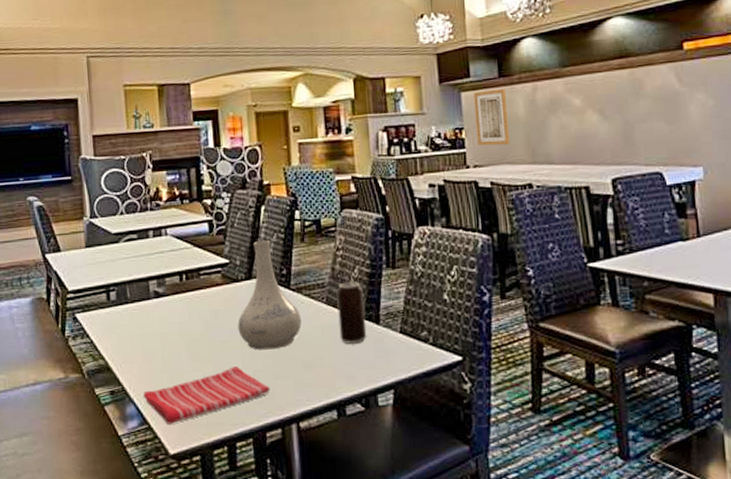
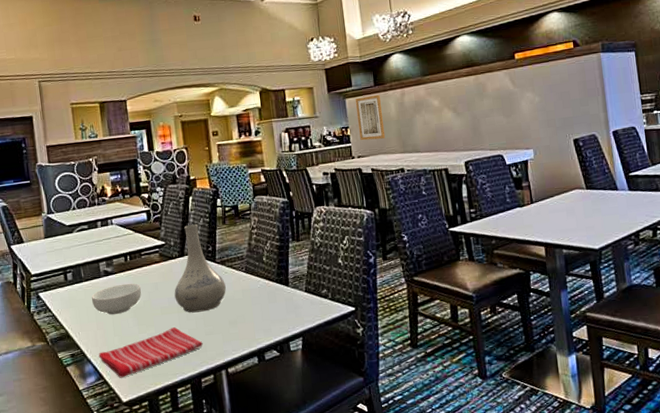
cereal bowl: none [137,308,199,346] -> present [91,283,142,315]
beverage can: present [336,281,367,344] -> none [253,253,279,303]

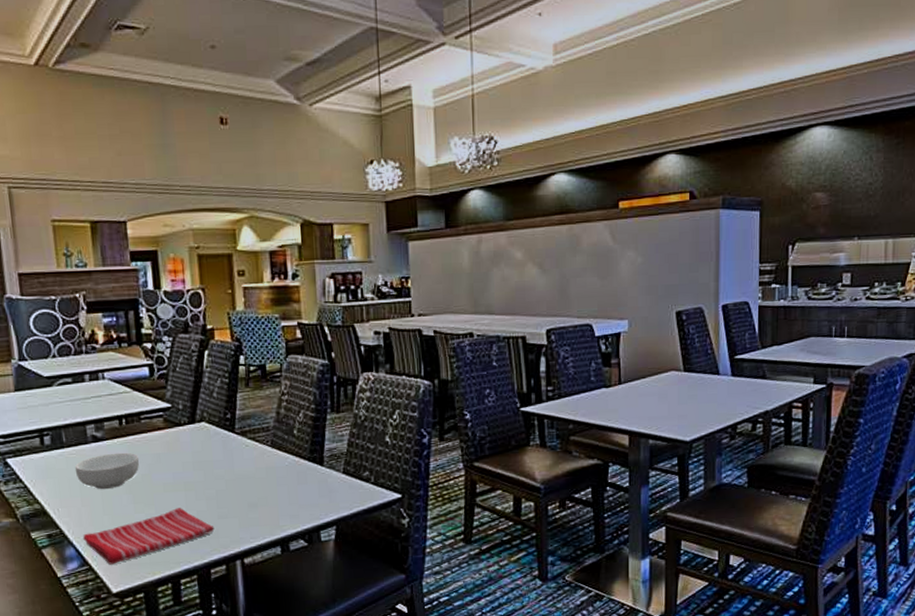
vase: present [174,224,226,313] -> none [181,385,246,492]
wall art: present [355,94,386,141] -> none [421,239,454,296]

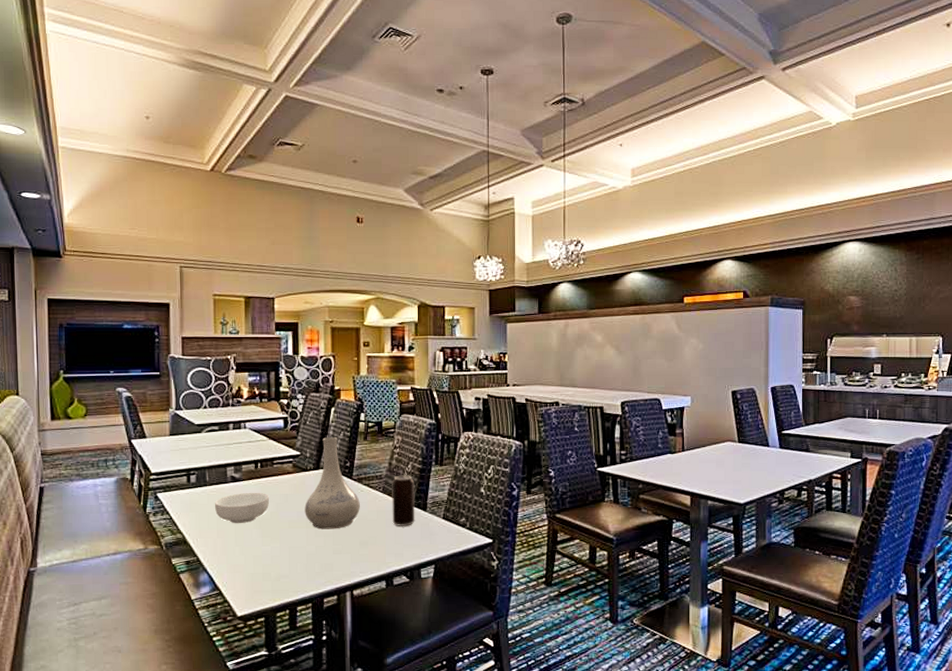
dish towel: present [82,508,215,565] -> none [215,543,330,591]
vase: none [181,385,246,492] -> present [304,437,360,529]
beverage can: none [281,425,311,484] -> present [392,475,415,526]

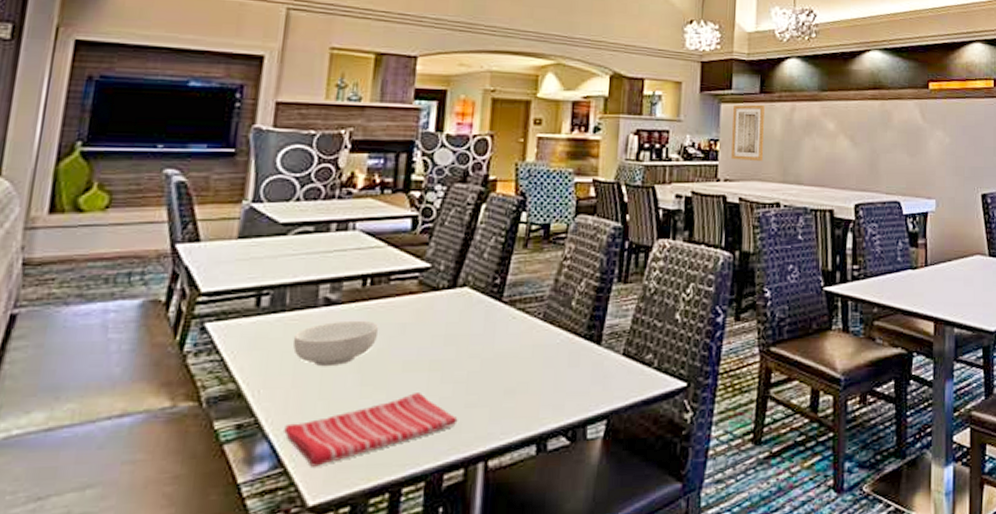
dish towel: none [215,543,330,591] -> present [282,393,458,467]
vase: present [304,437,360,529] -> none [428,244,510,373]
beverage can: present [392,475,415,526] -> none [553,296,588,367]
wall art: none [517,323,544,369] -> present [731,104,765,161]

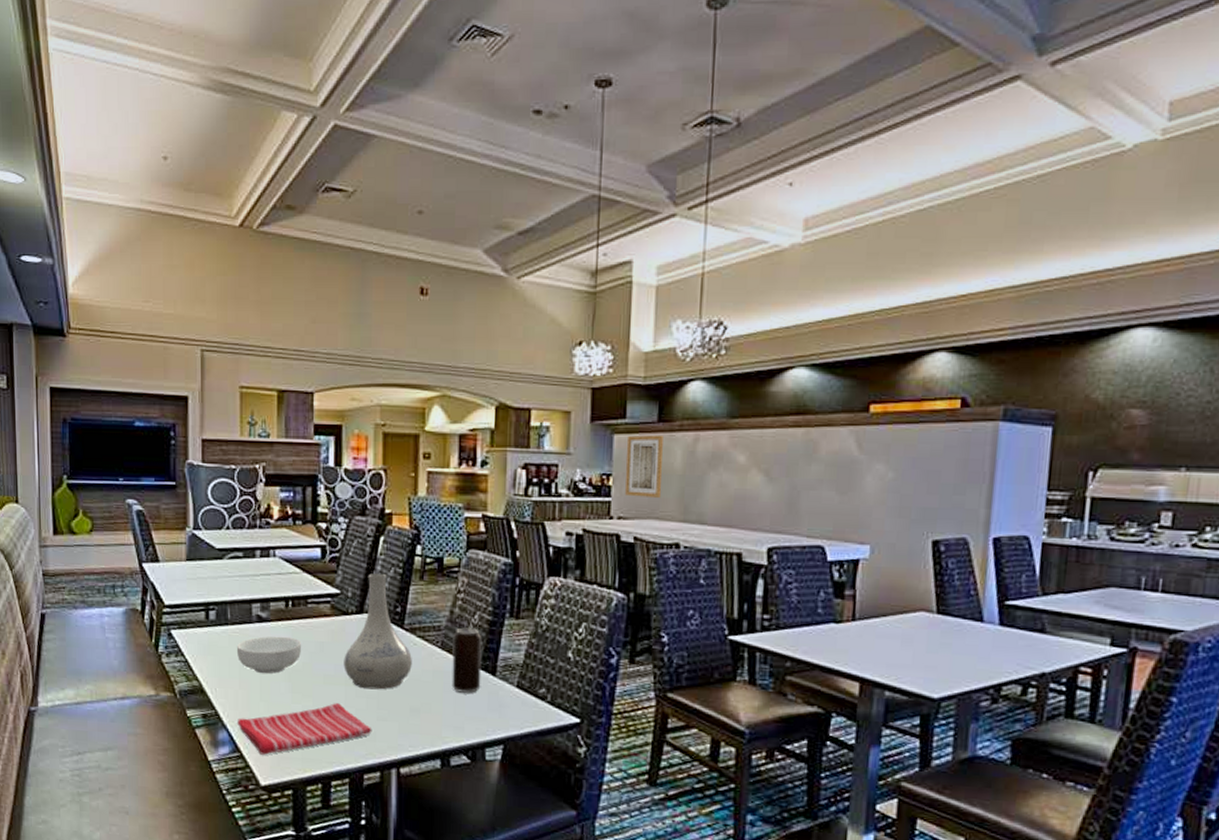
vase: none [428,244,510,373] -> present [344,574,412,690]
beverage can: none [553,296,588,367] -> present [452,627,482,693]

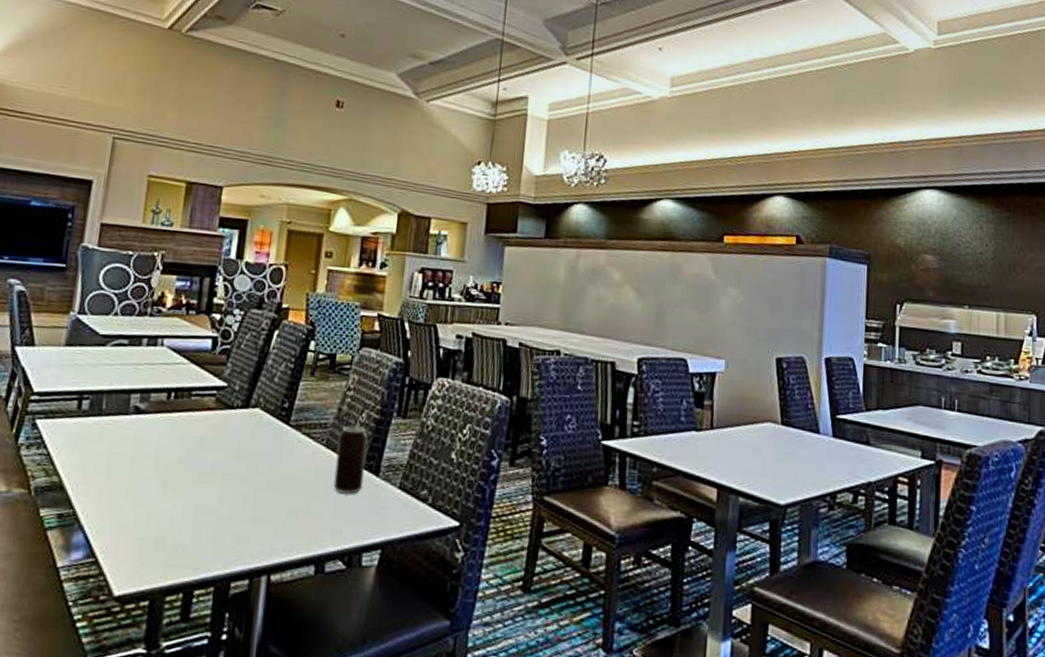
cereal bowl: present [236,636,302,674] -> none [106,429,180,470]
dish towel: present [236,703,372,755] -> none [95,503,246,561]
vase: present [344,574,412,690] -> none [222,367,295,489]
wall art: present [625,434,663,498] -> none [513,248,549,307]

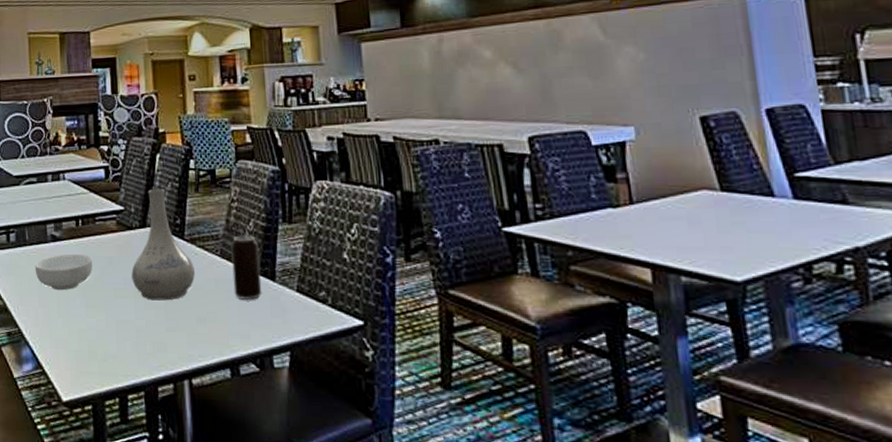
cereal bowl: none [106,429,180,470] -> present [34,253,93,291]
vase: none [222,367,295,489] -> present [131,189,195,301]

